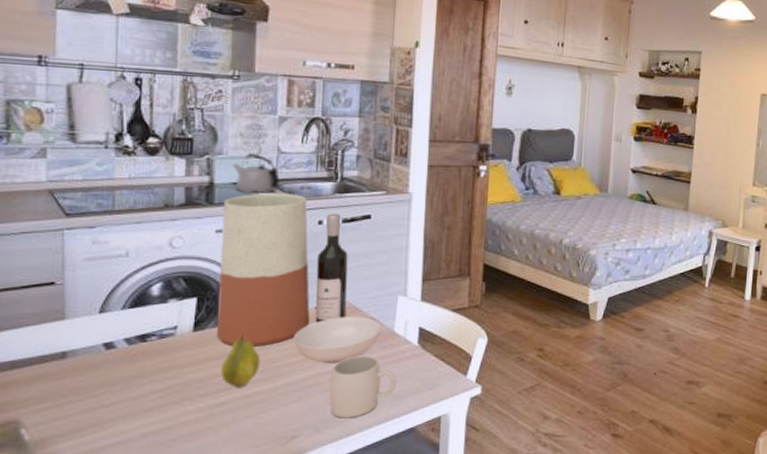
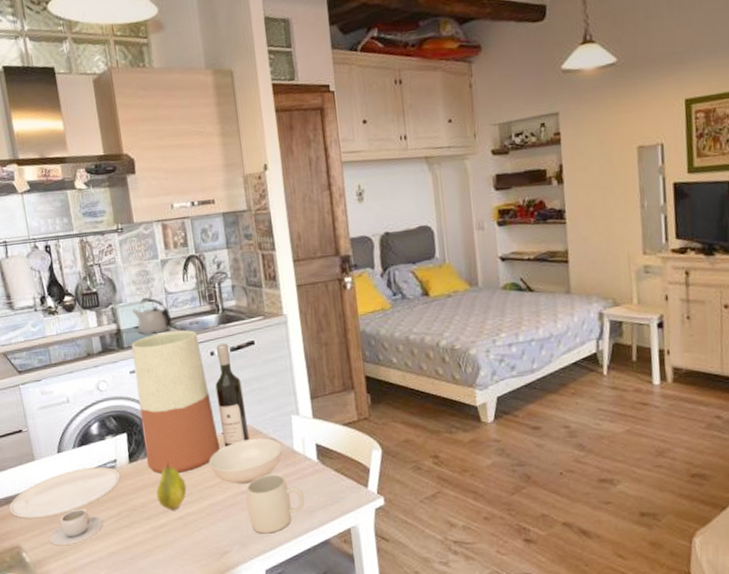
plate: none [15,333,178,389] -> present [9,466,120,519]
teacup: none [64,381,144,422] -> present [49,509,104,545]

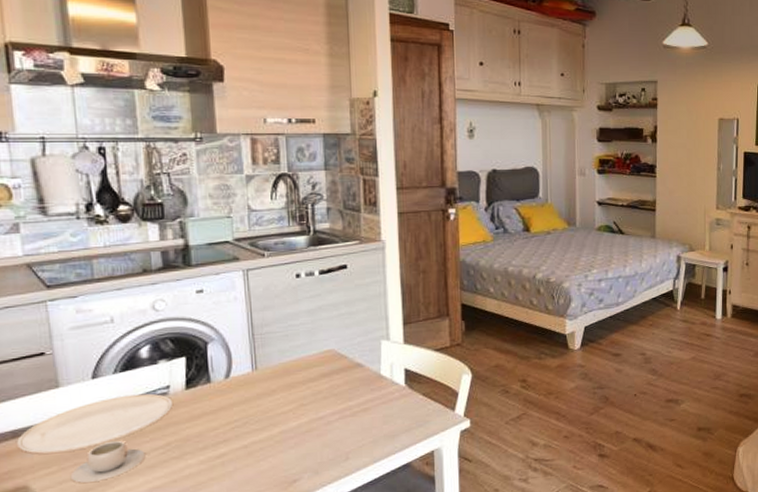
vase: present [131,330,220,473] -> none [200,250,298,400]
kettle: present [132,297,173,336] -> none [206,213,254,253]
fruit: present [156,462,187,511] -> none [217,388,255,439]
bowl: present [209,438,283,484] -> none [284,363,369,410]
bottle: present [215,343,250,448] -> none [299,266,333,373]
mug: present [246,474,304,534] -> none [323,399,387,460]

